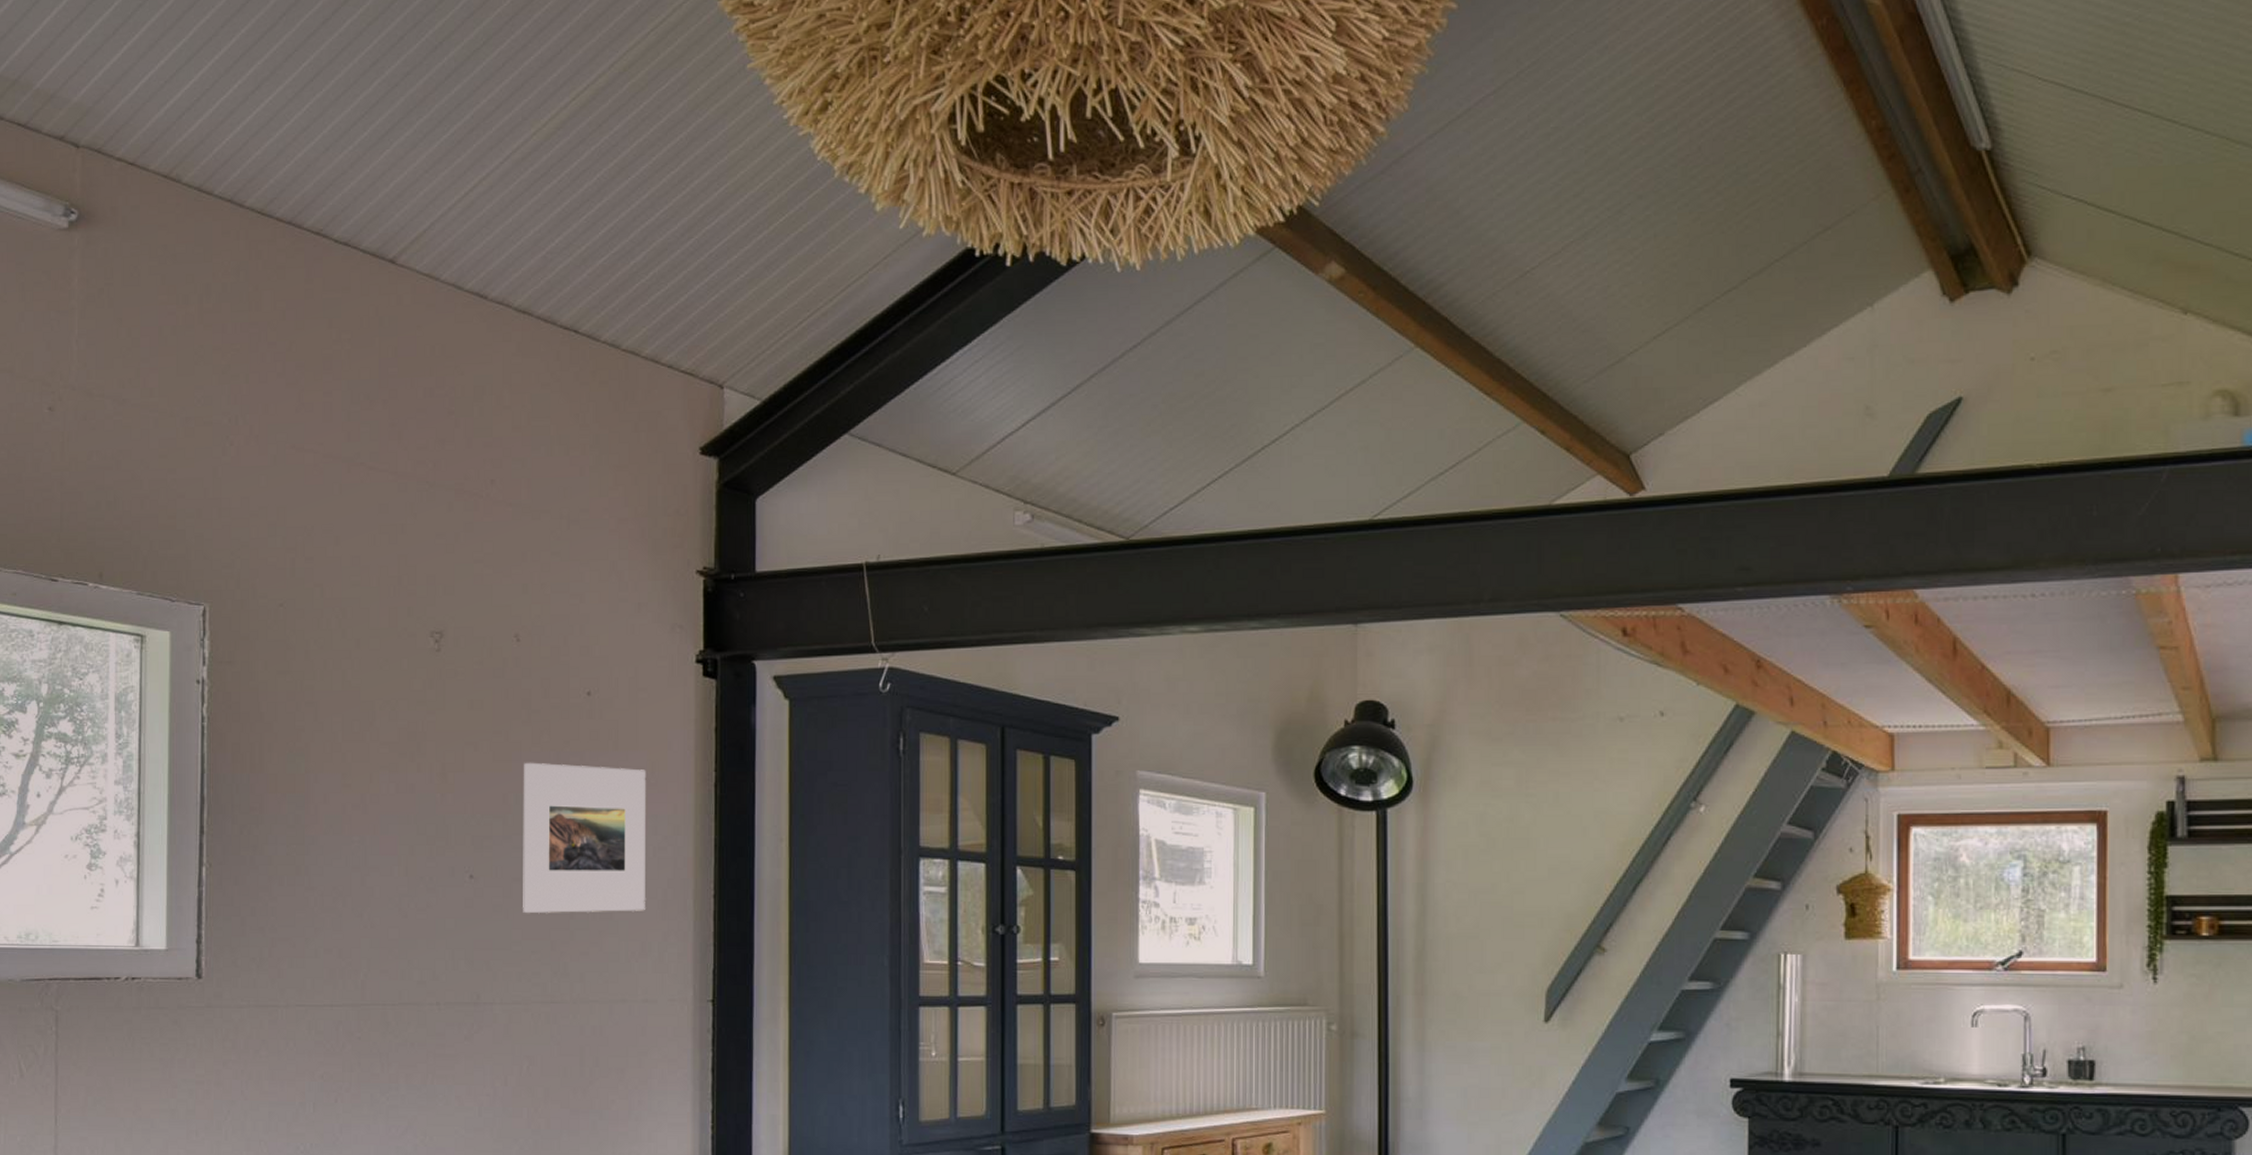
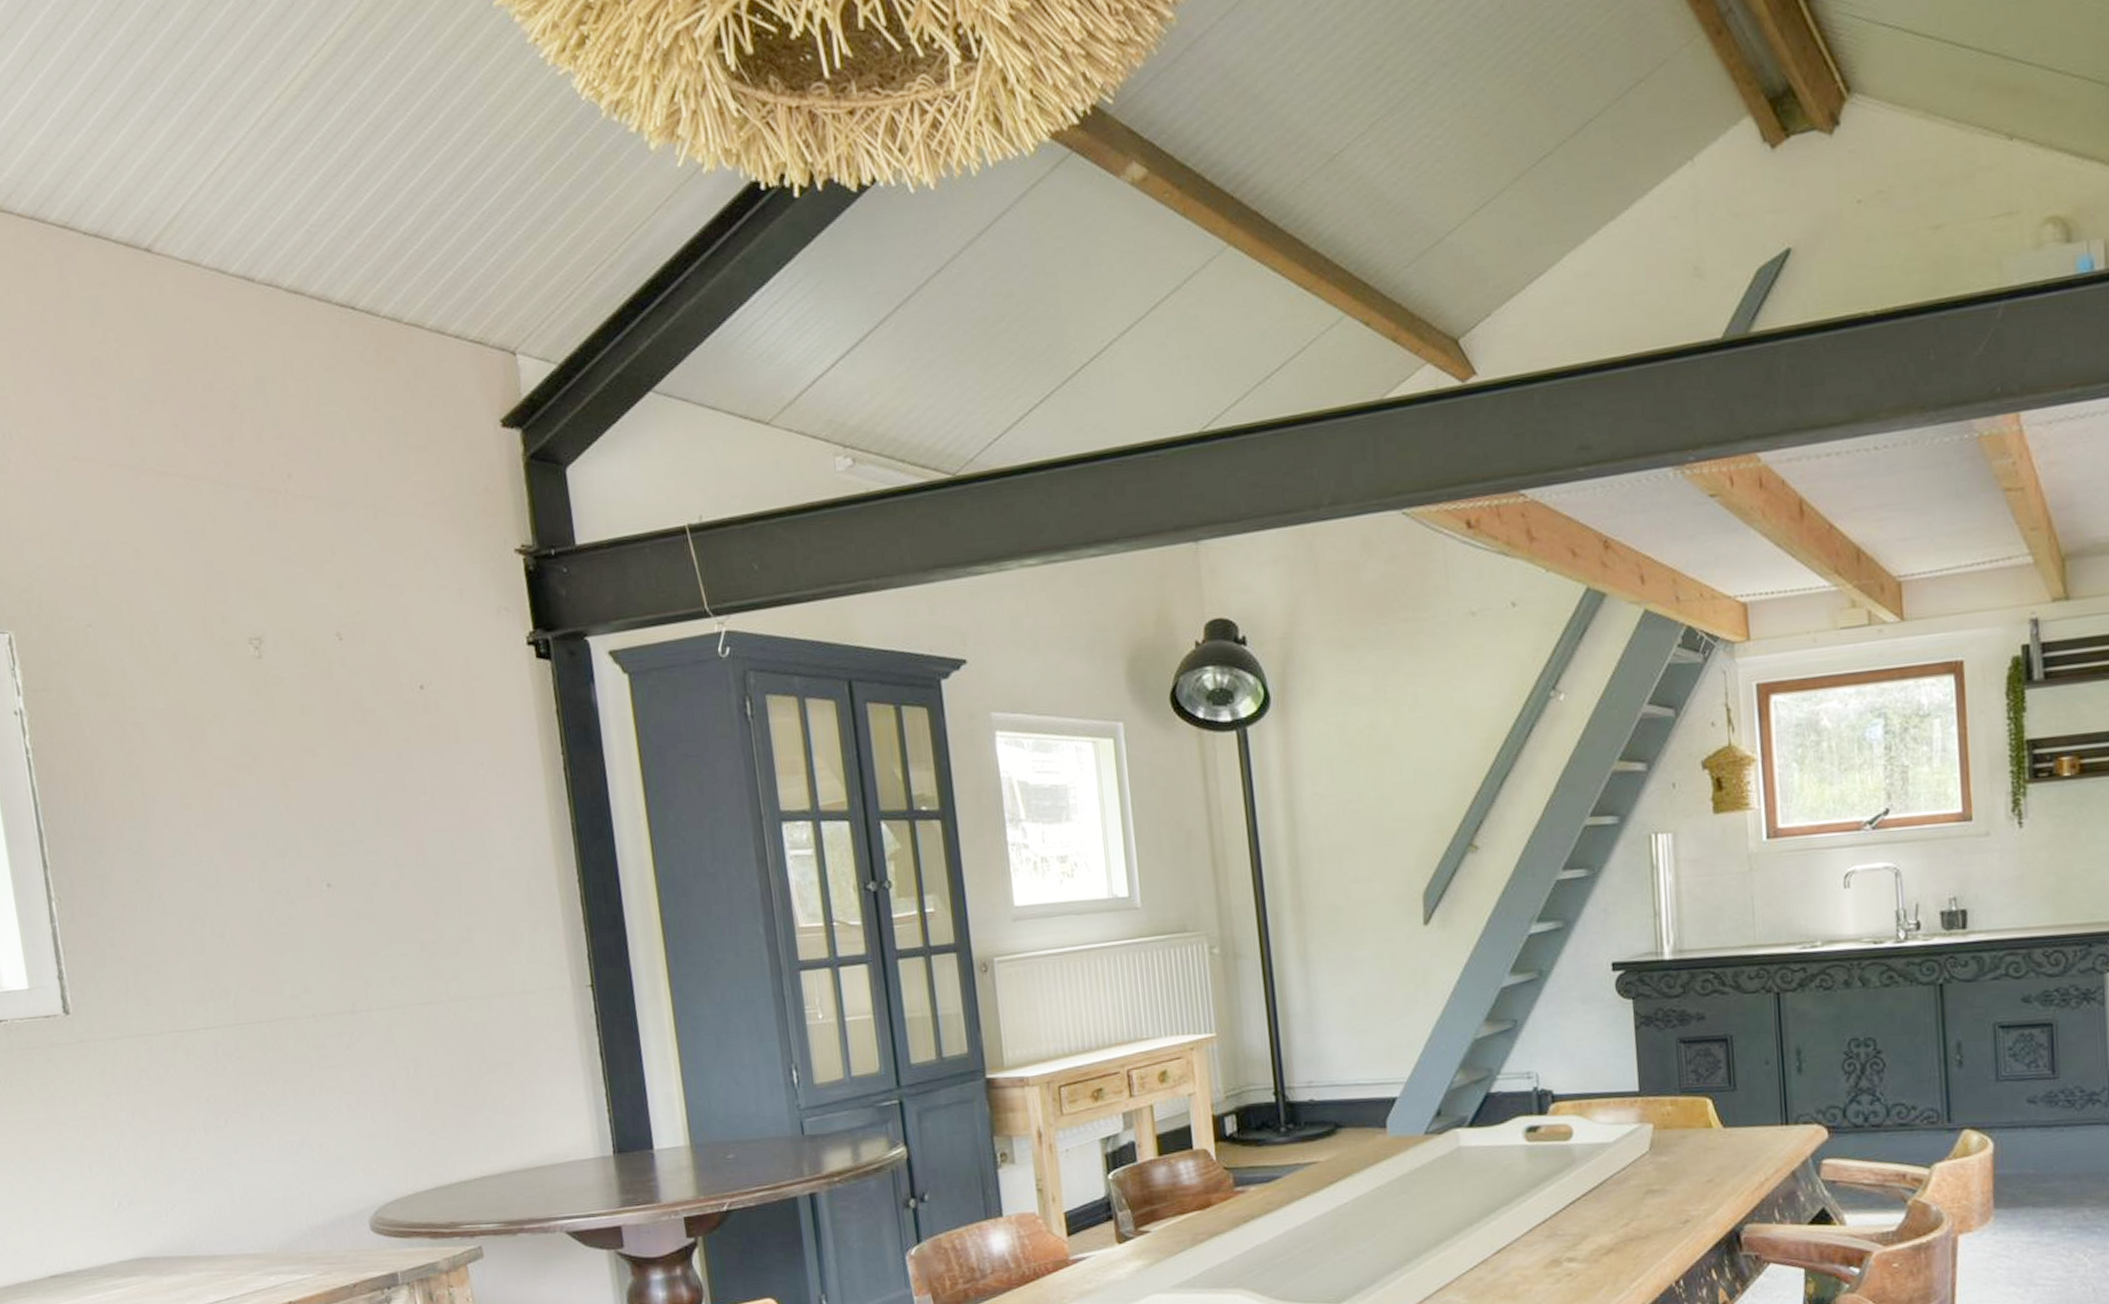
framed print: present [523,762,647,914] -> none [365,759,511,916]

